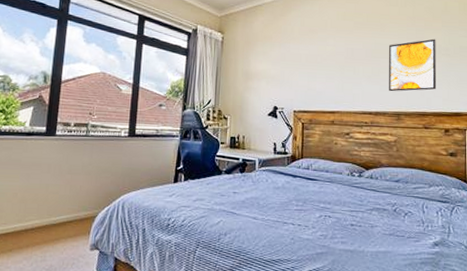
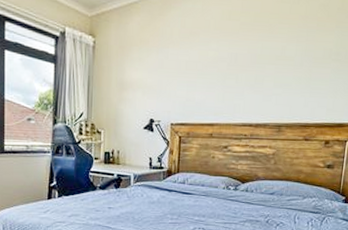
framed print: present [389,39,437,92] -> none [272,41,328,102]

